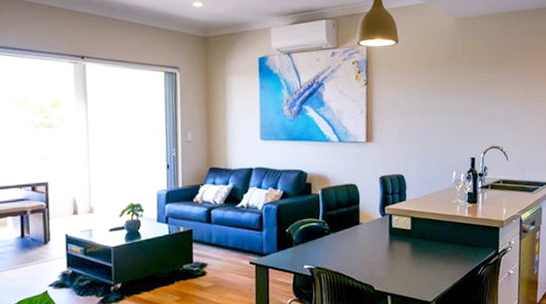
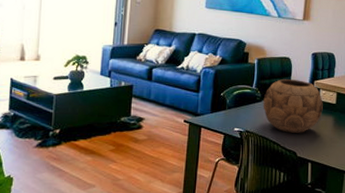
decorative bowl: none [332,207,397,266] -> present [263,79,323,133]

